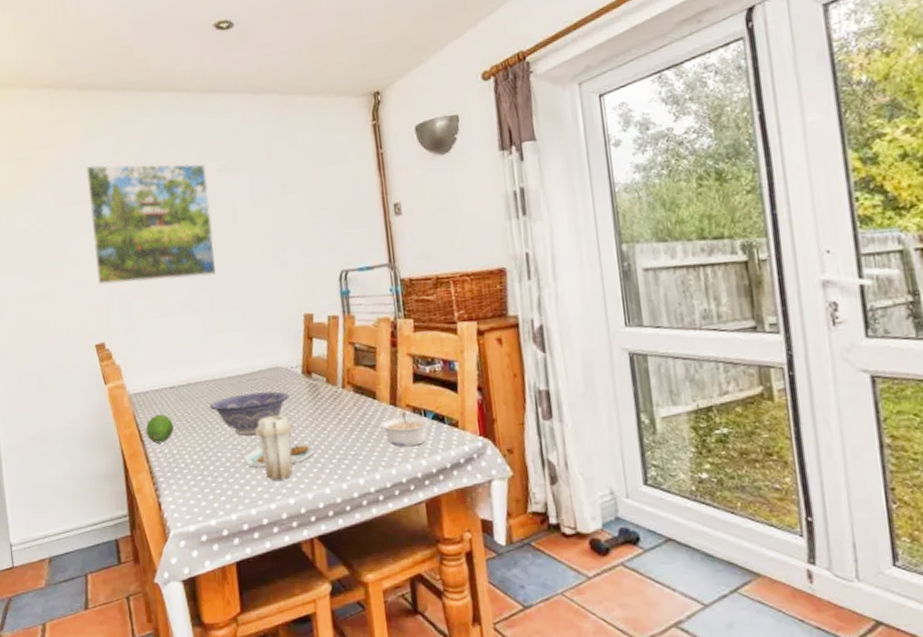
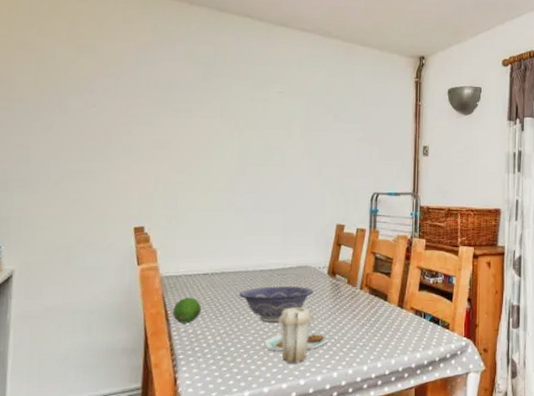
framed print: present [85,163,217,285] -> none [147,64,269,181]
legume: present [380,412,431,447] -> none [388,313,428,342]

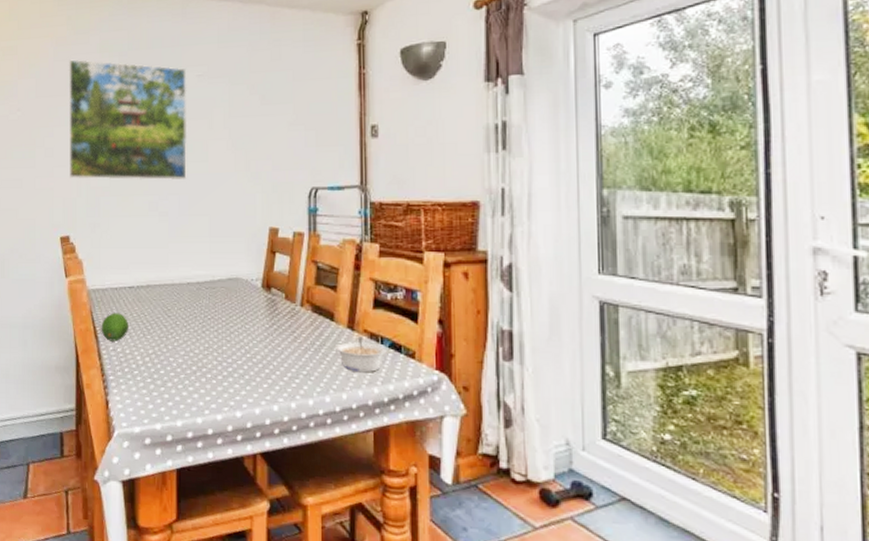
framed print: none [147,64,269,181] -> present [68,59,188,181]
decorative bowl: present [239,285,314,323] -> none [167,301,247,343]
plate: present [263,308,329,363] -> none [194,326,266,391]
legume: none [388,313,428,342] -> present [336,336,387,373]

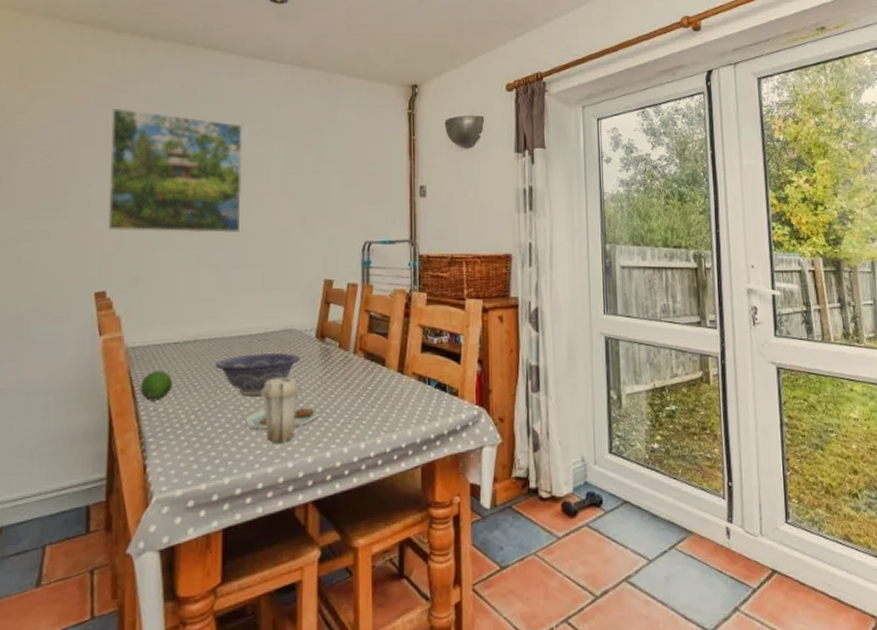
decorative bowl: none [167,301,247,343] -> present [215,352,300,397]
plate: none [194,326,266,391] -> present [244,377,319,443]
legume: present [336,336,387,373] -> none [387,379,433,413]

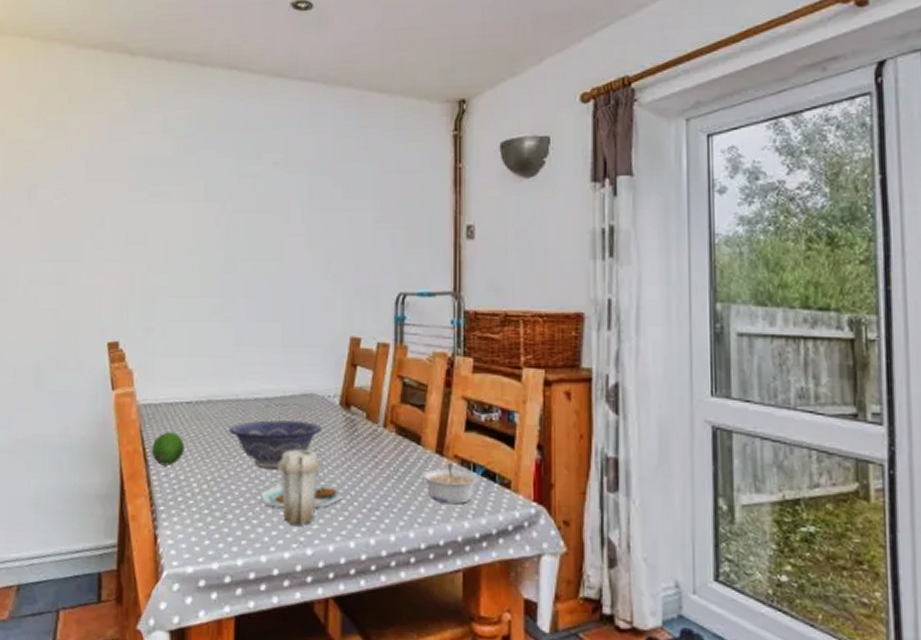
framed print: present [108,107,243,234] -> none [122,139,262,281]
legume: none [387,379,433,413] -> present [422,463,480,505]

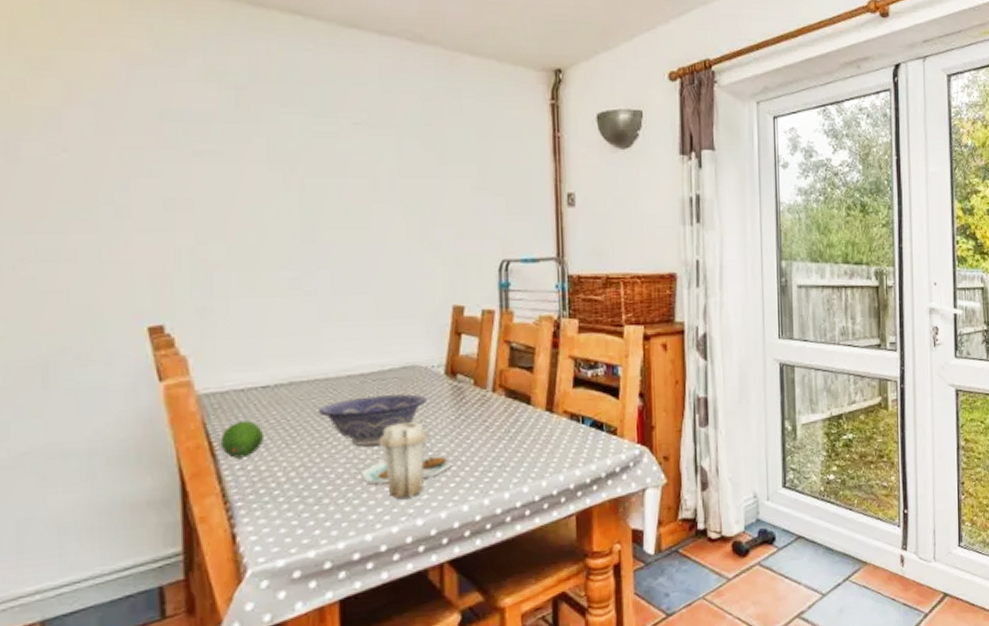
legume: present [422,463,480,505] -> none [533,418,588,457]

